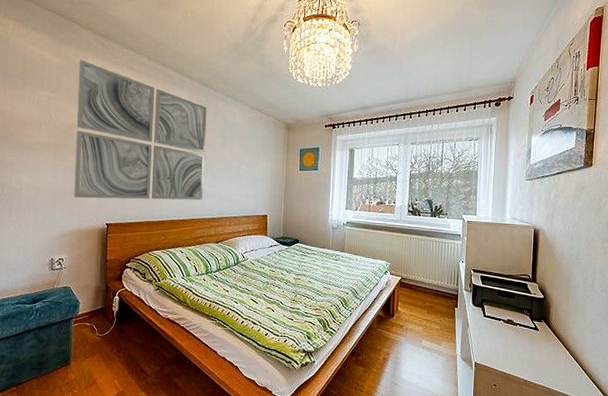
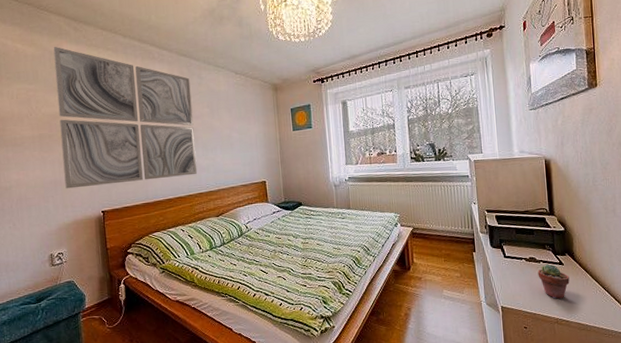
potted succulent: none [513,328,542,362] -> present [537,264,570,299]

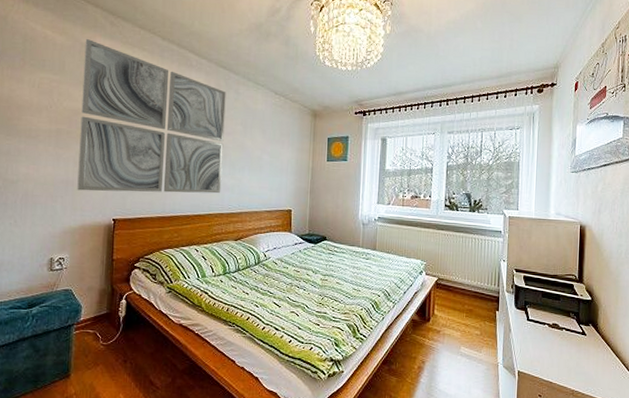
potted succulent: present [537,264,570,299] -> none [559,332,590,370]

